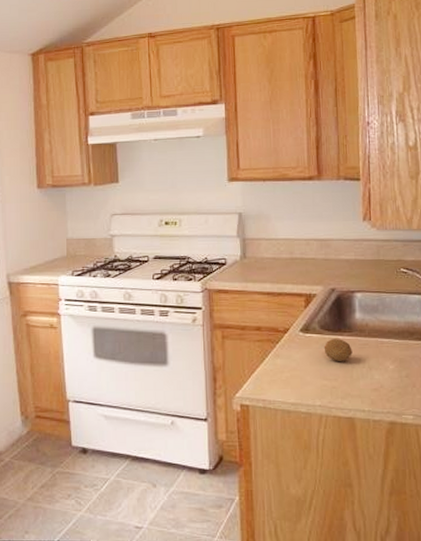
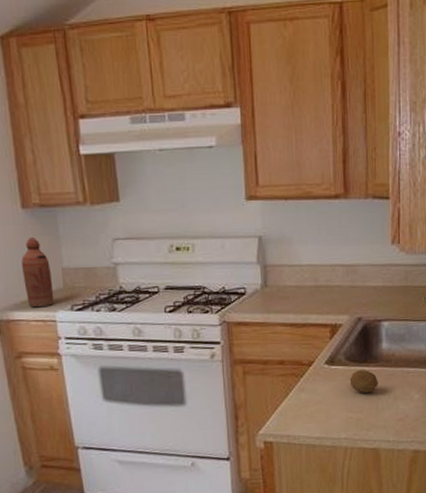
bottle: none [33,212,59,273] -> present [21,236,55,308]

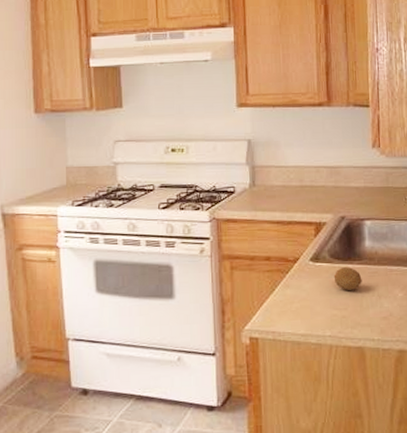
bottle: present [21,236,55,308] -> none [29,138,57,203]

